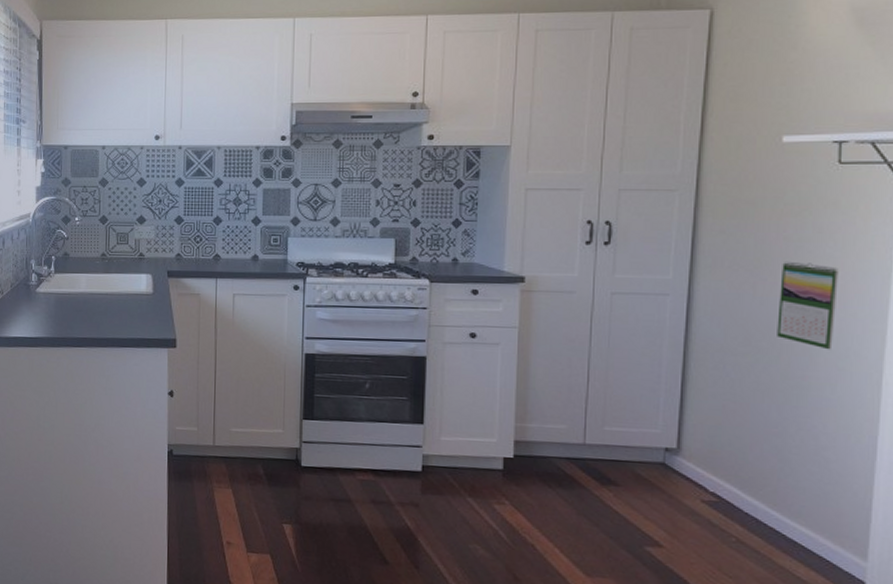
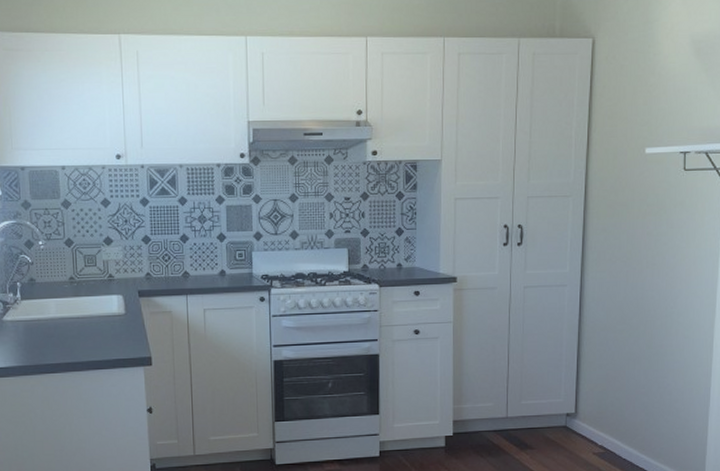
calendar: present [777,261,839,350] -> none [643,252,684,323]

